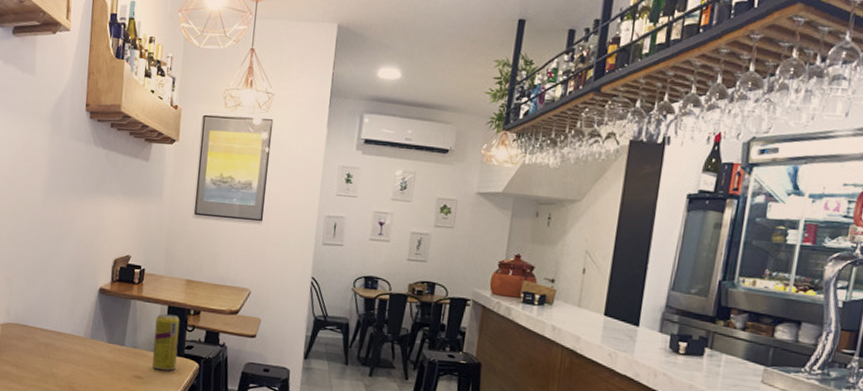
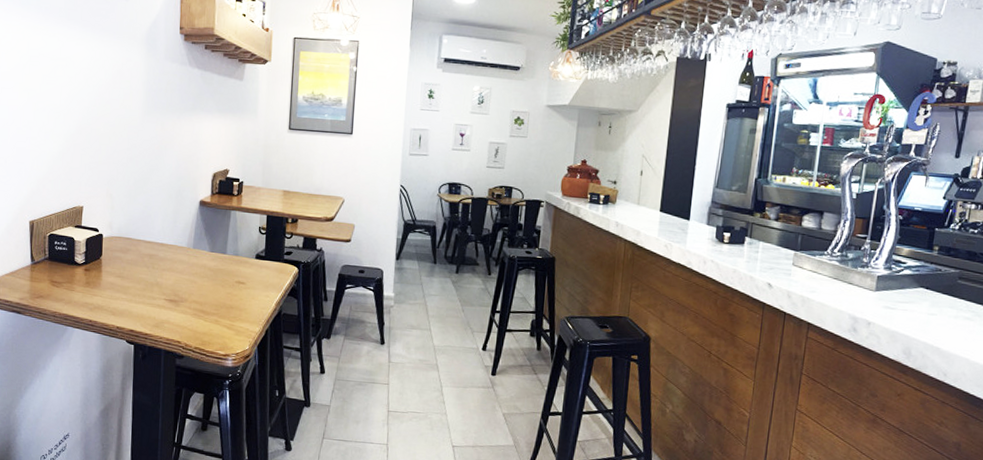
beverage can: present [152,313,180,371] -> none [253,222,279,276]

